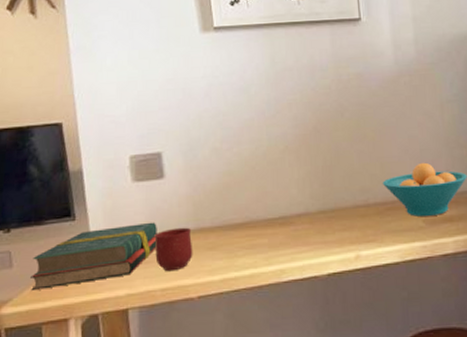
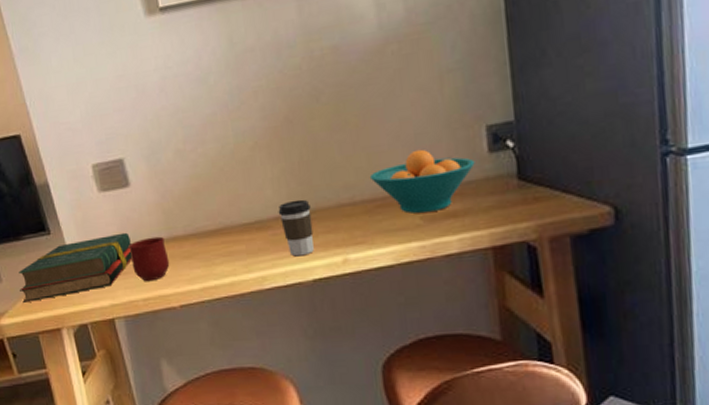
coffee cup: none [301,199,331,252] -> present [278,199,314,257]

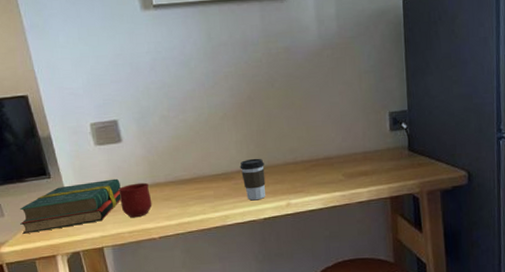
fruit bowl: present [369,149,475,214] -> none [308,126,381,172]

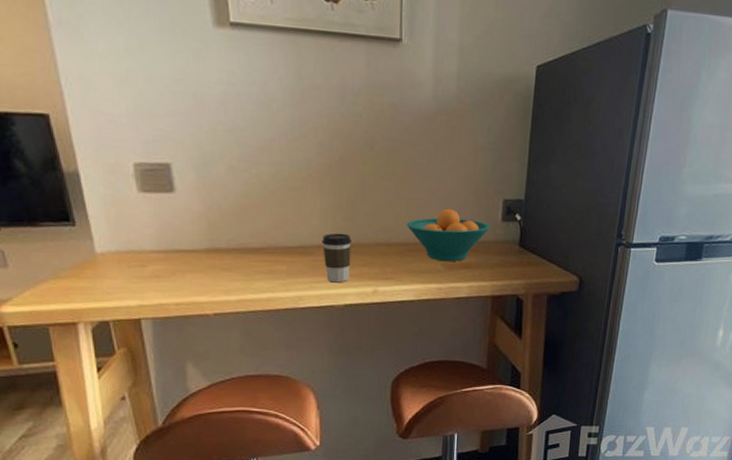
hardback book: present [20,178,122,234] -> none [30,236,169,292]
mug: present [118,182,152,218] -> none [165,245,208,288]
fruit bowl: none [308,126,381,172] -> present [406,208,490,261]

